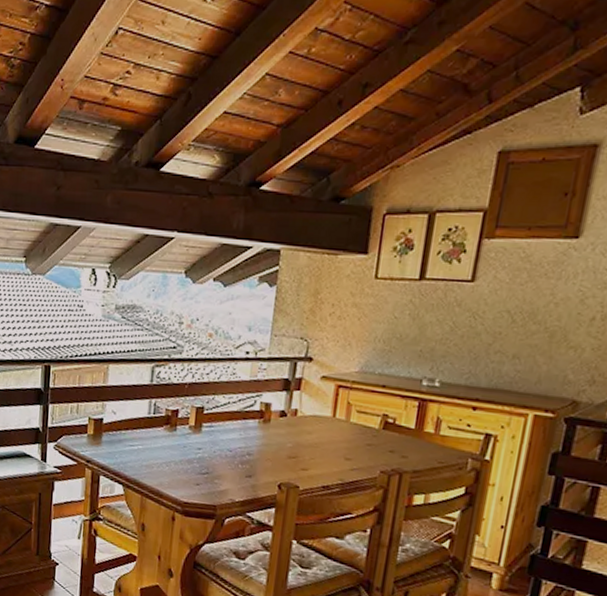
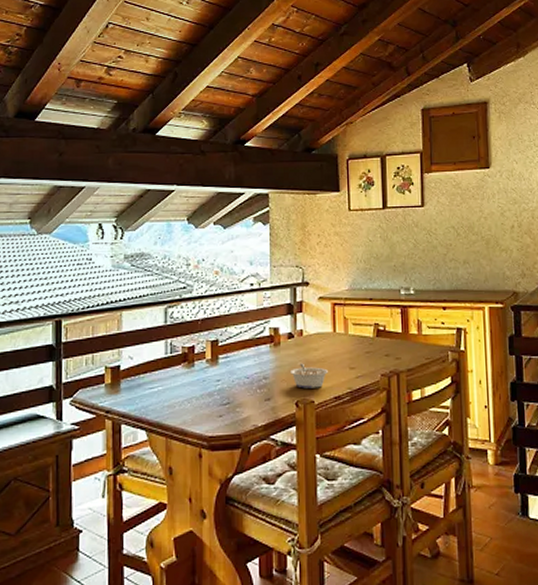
legume: none [276,445,320,474] -> present [289,363,328,389]

